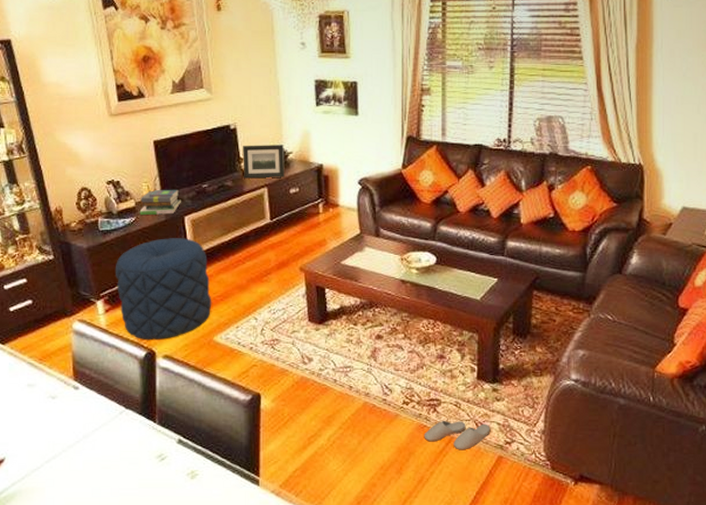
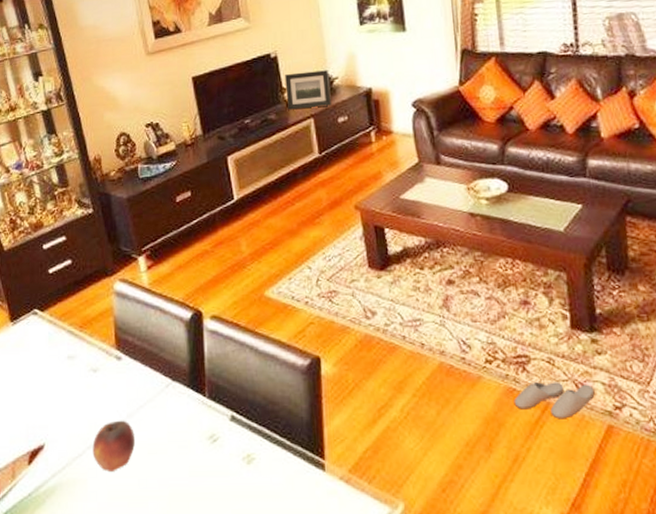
fruit: none [50,440,89,482] -> present [92,420,135,471]
pouf: present [115,238,212,340] -> none [156,180,261,298]
books: present [139,189,181,216] -> none [180,127,223,159]

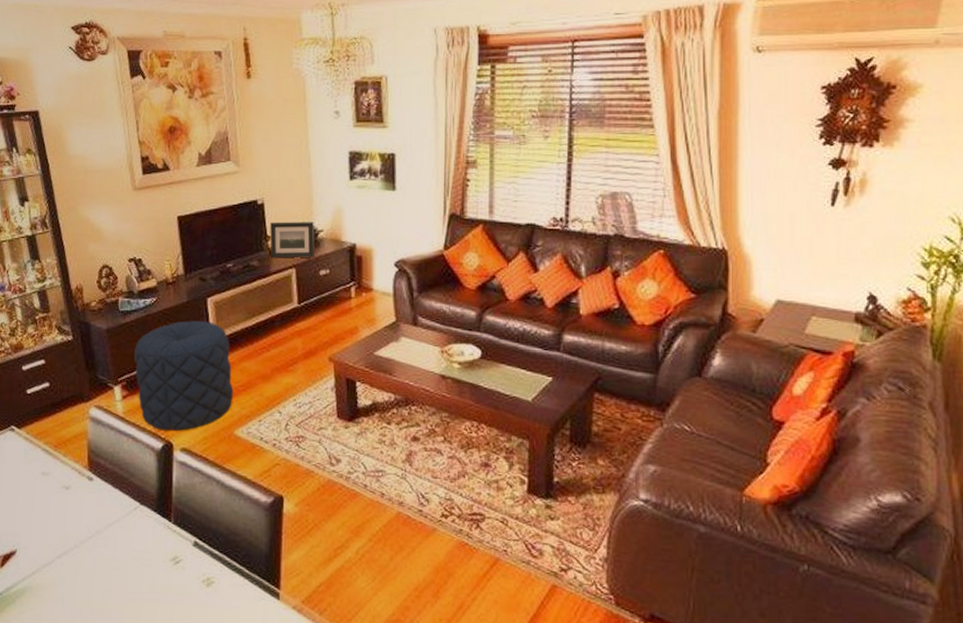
fruit: present [92,420,135,471] -> none [61,535,102,581]
pouf: none [156,180,261,298] -> present [133,321,234,431]
slippers: present [514,382,595,419] -> none [465,539,543,575]

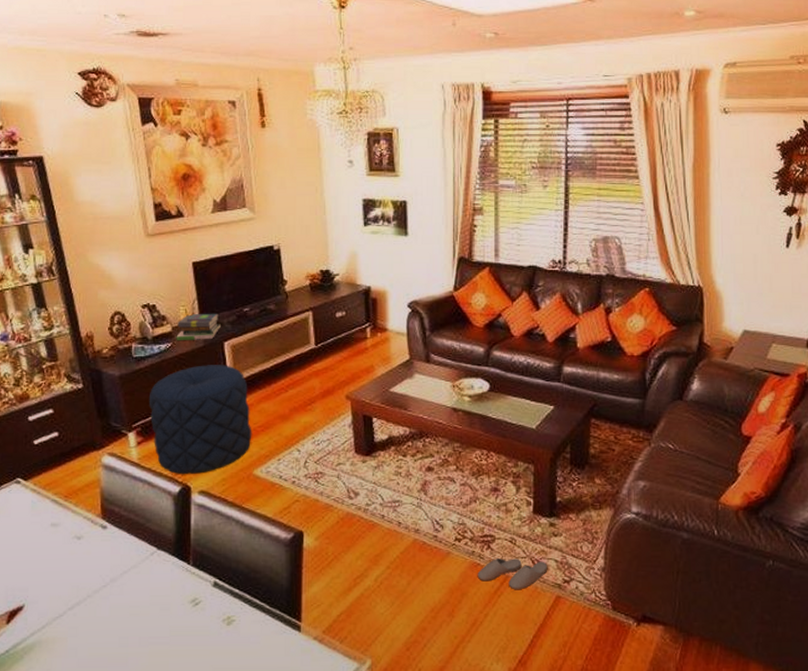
books: none [160,268,204,296] -> present [176,313,221,341]
picture frame: present [270,222,315,258] -> none [286,266,331,302]
slippers: none [465,539,543,575] -> present [477,558,548,590]

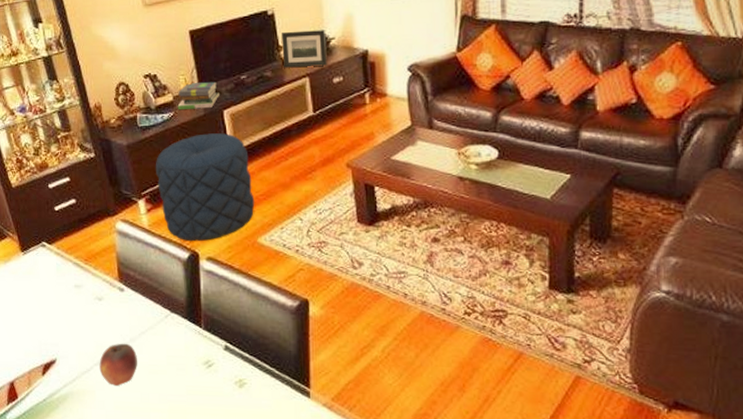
fruit: none [73,584,117,631] -> present [99,343,137,386]
picture frame: none [286,266,331,302] -> present [282,30,327,68]
slippers: present [477,558,548,590] -> none [489,334,566,368]

